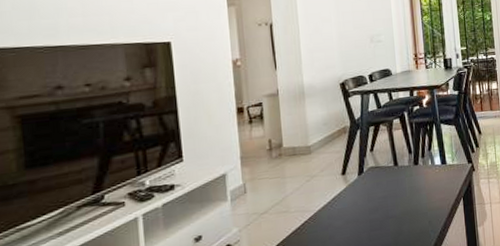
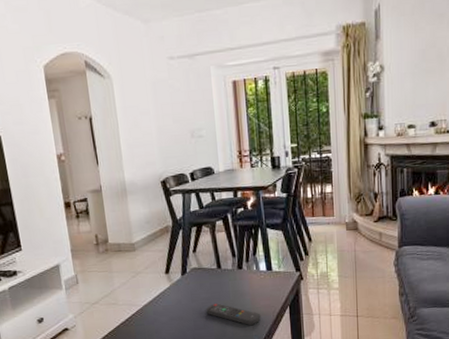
remote control: none [382,201,436,221] -> present [206,303,261,326]

